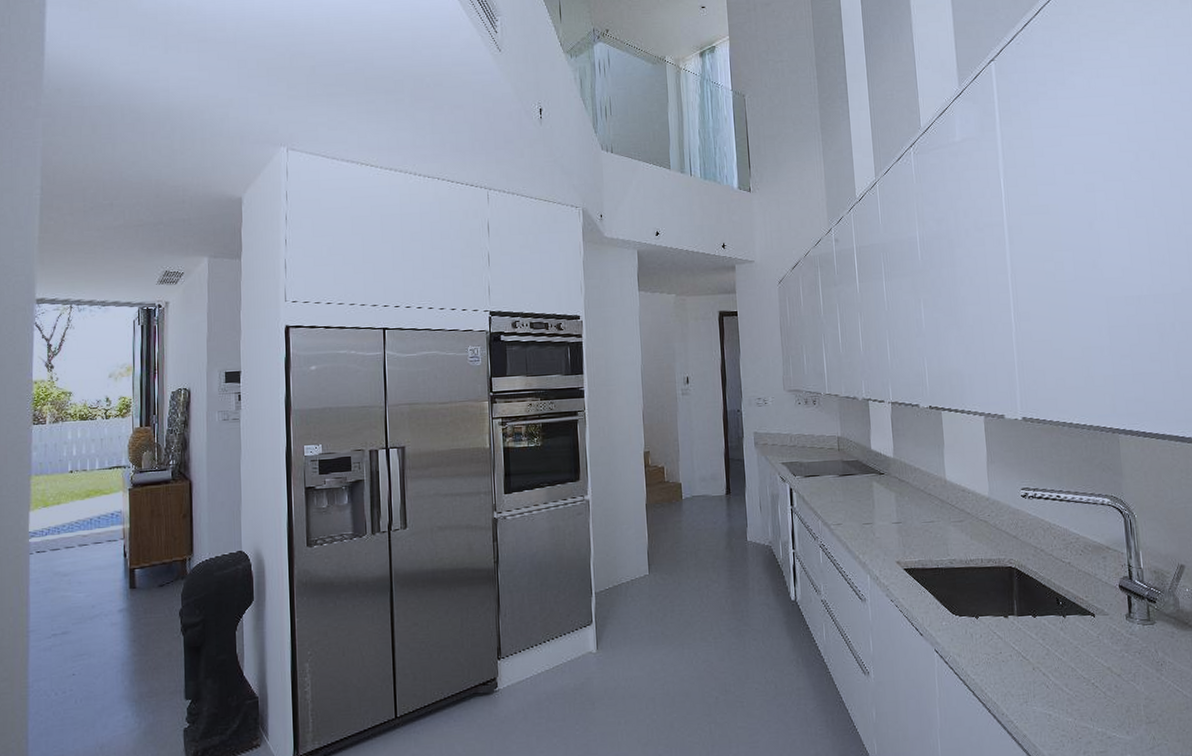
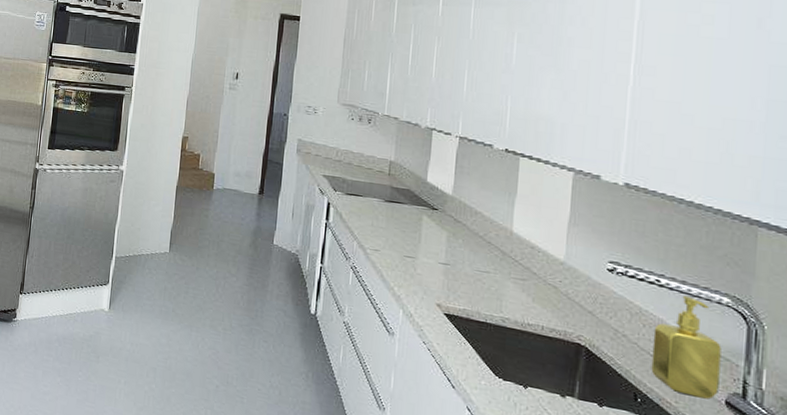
soap dispenser: none [1062,504,1113,589] -> present [651,295,722,399]

